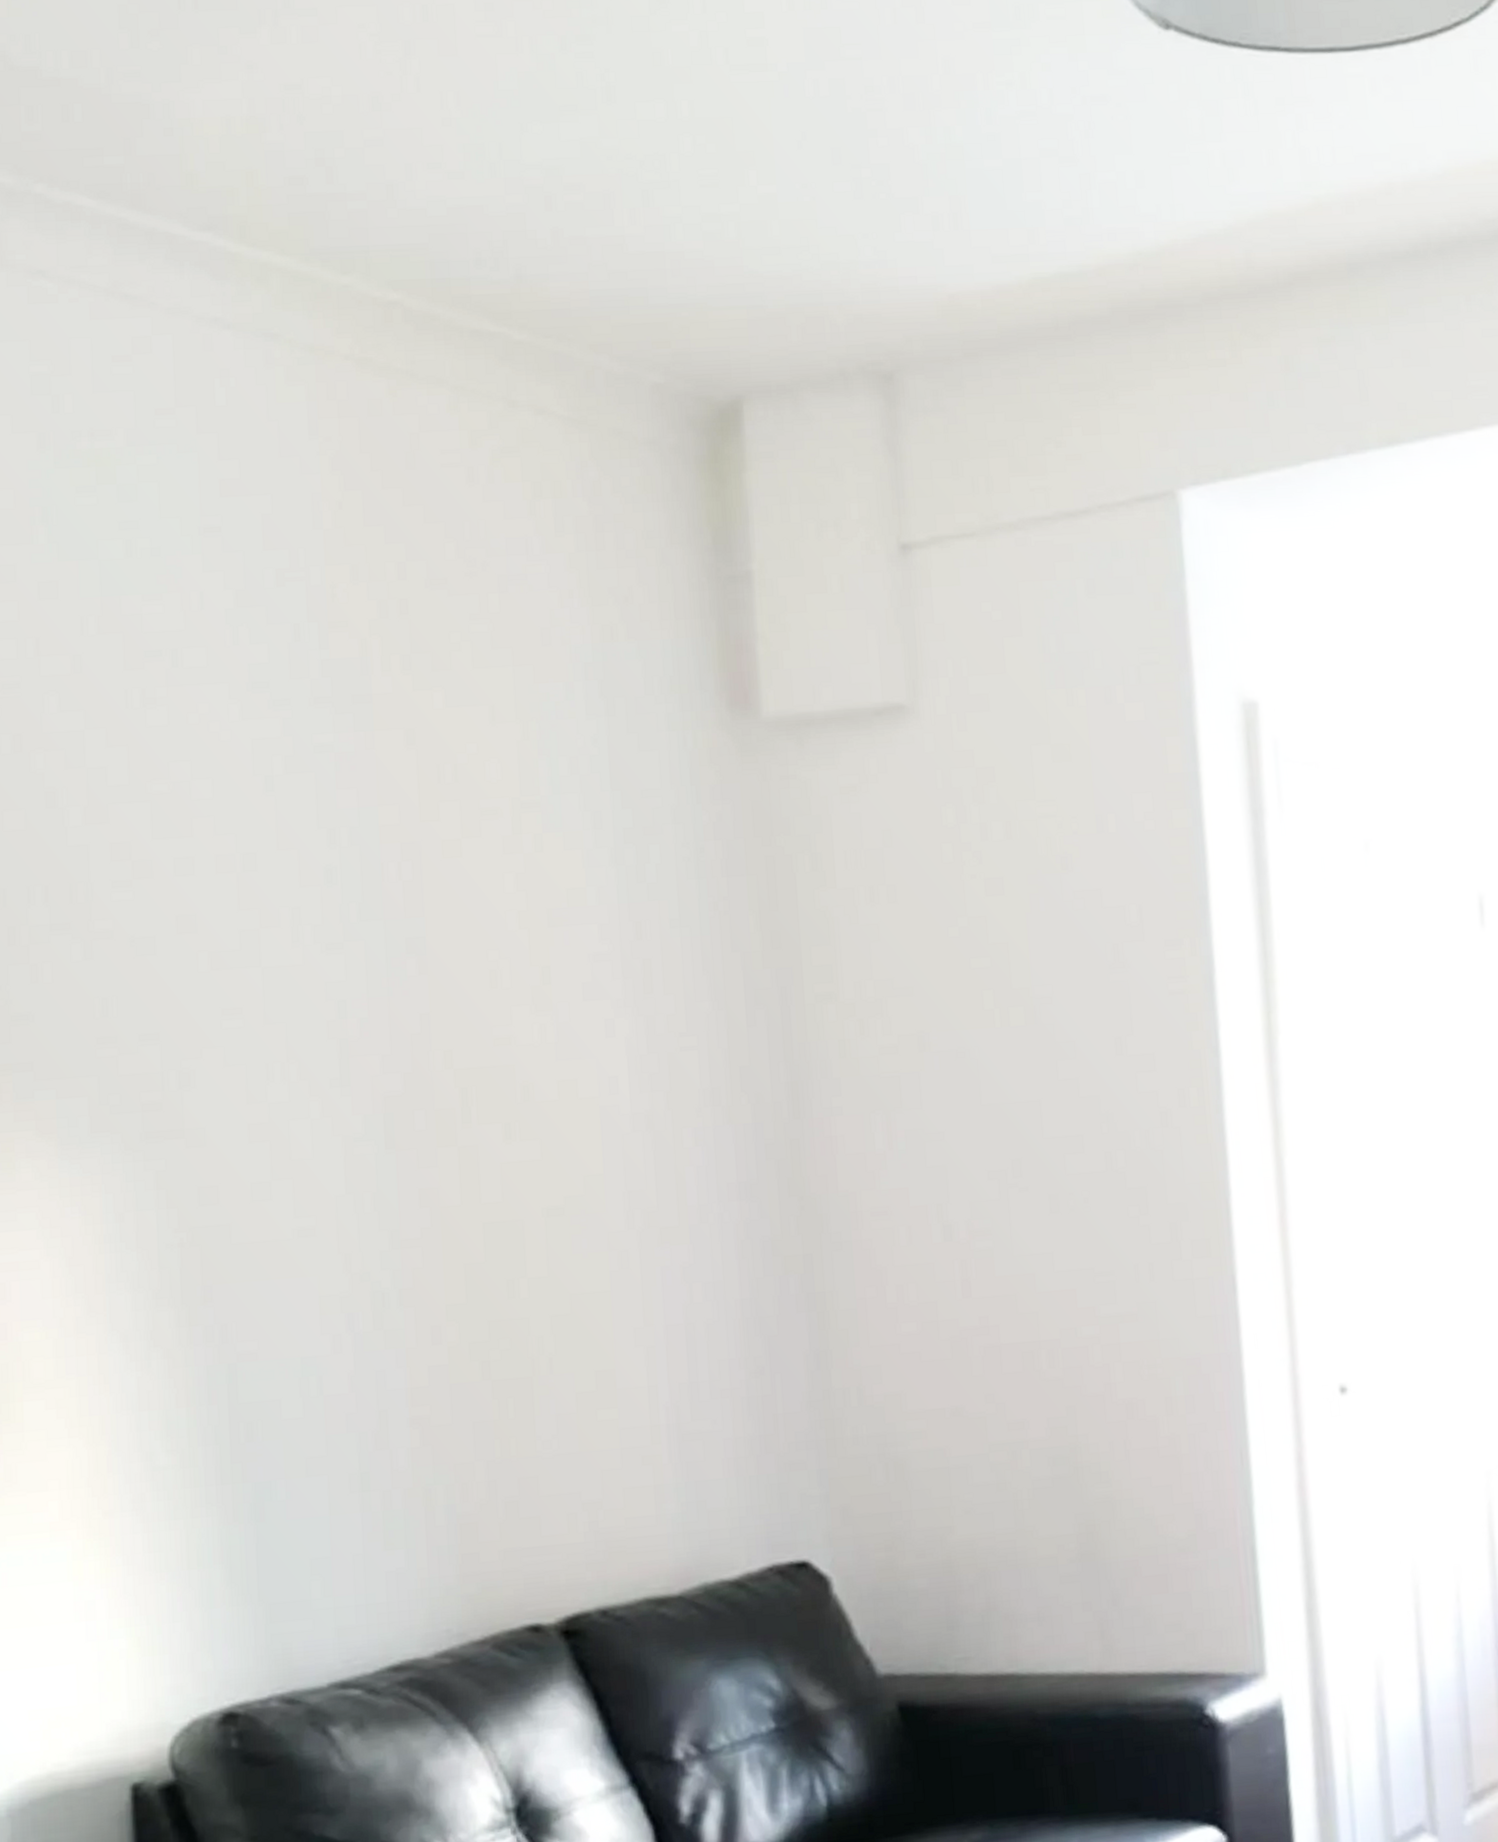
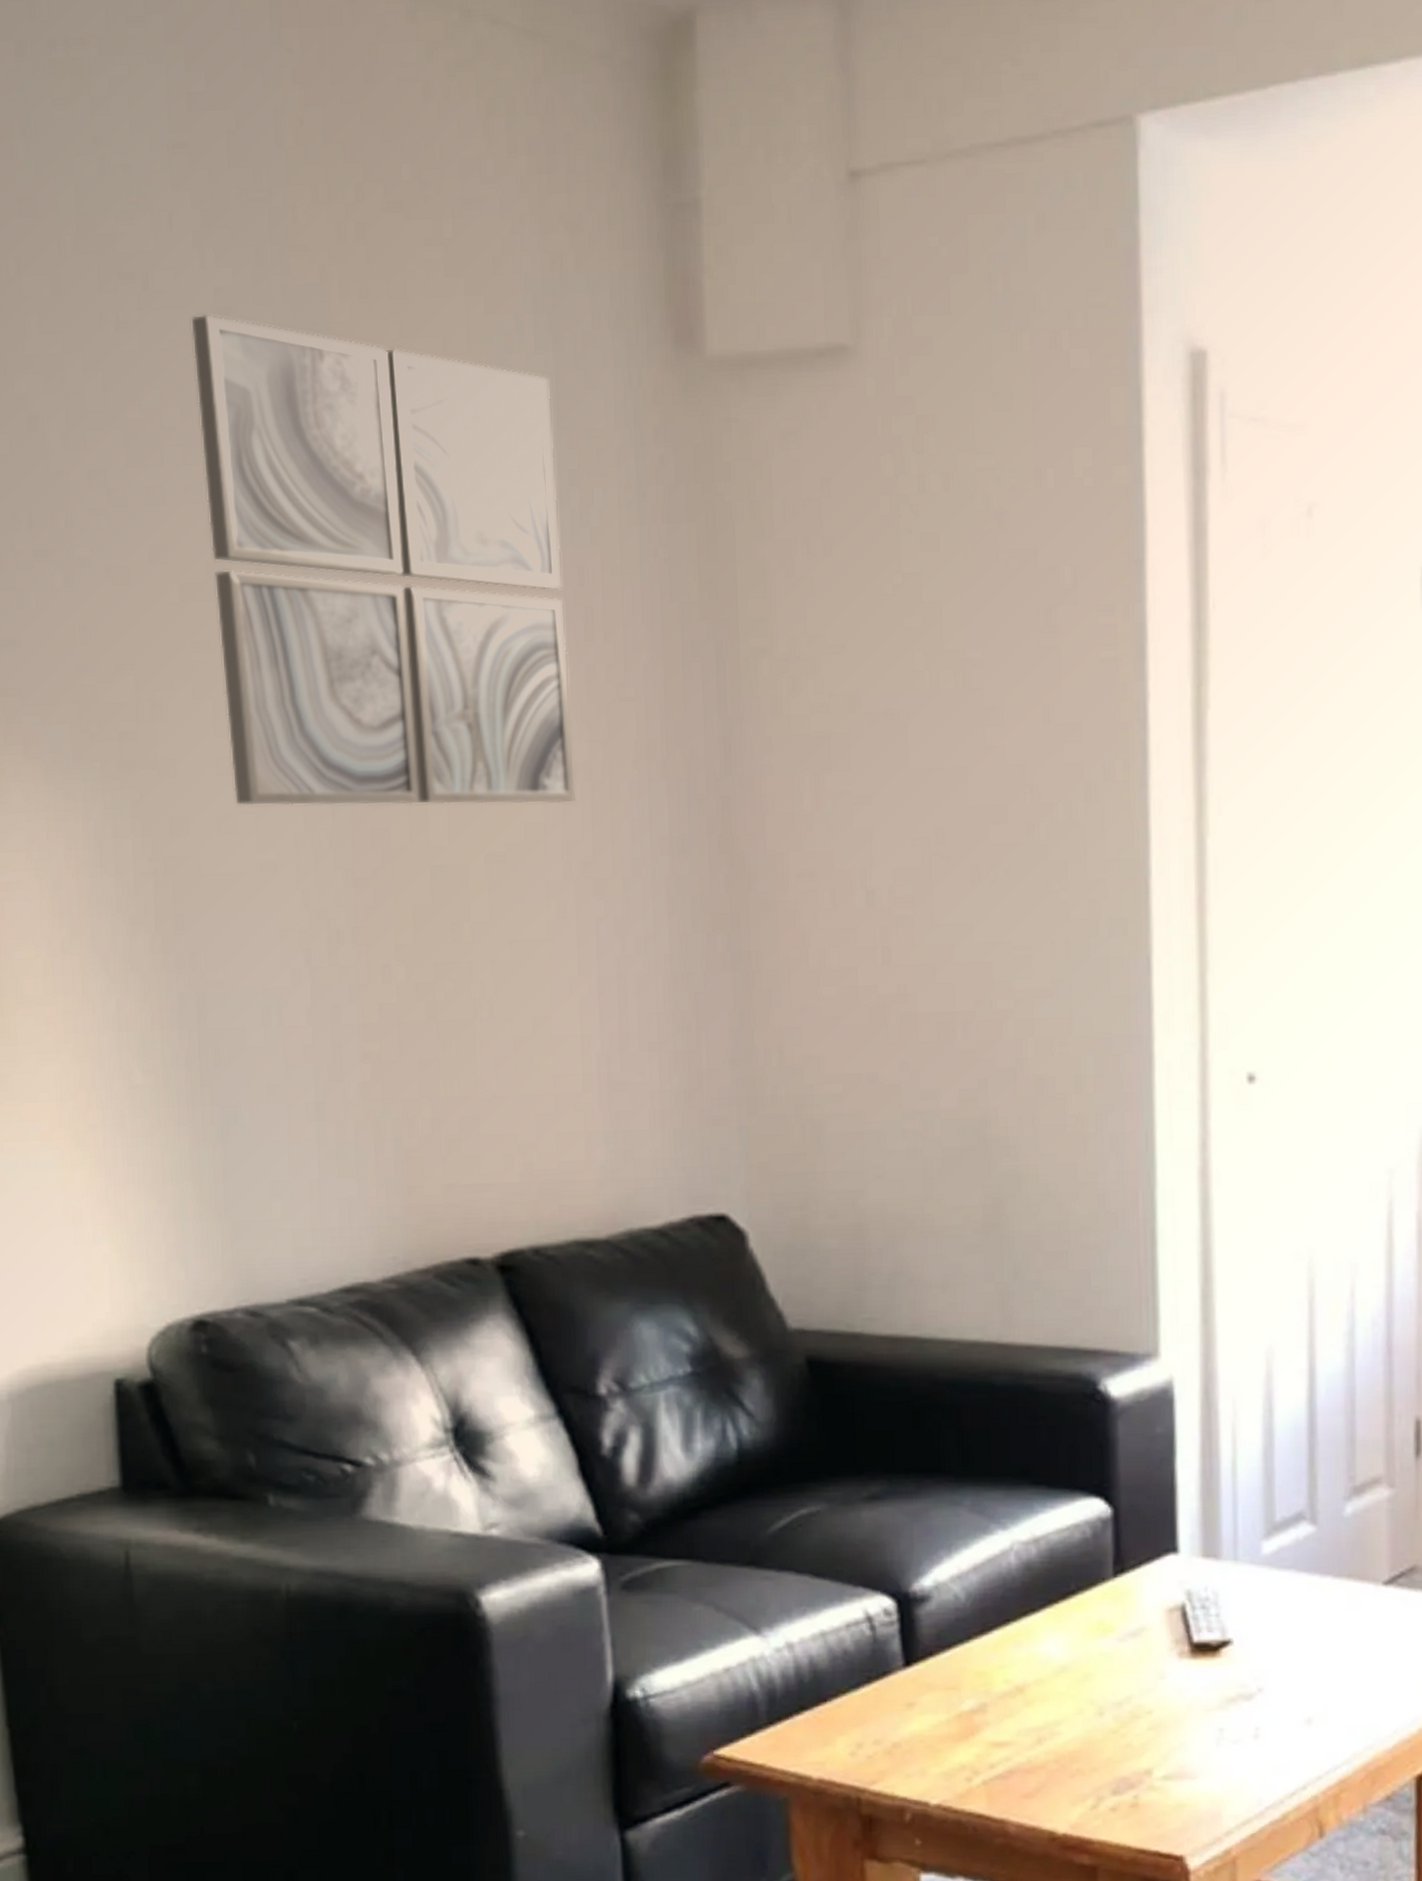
wall art: none [222,688,638,1172] -> present [190,314,576,806]

